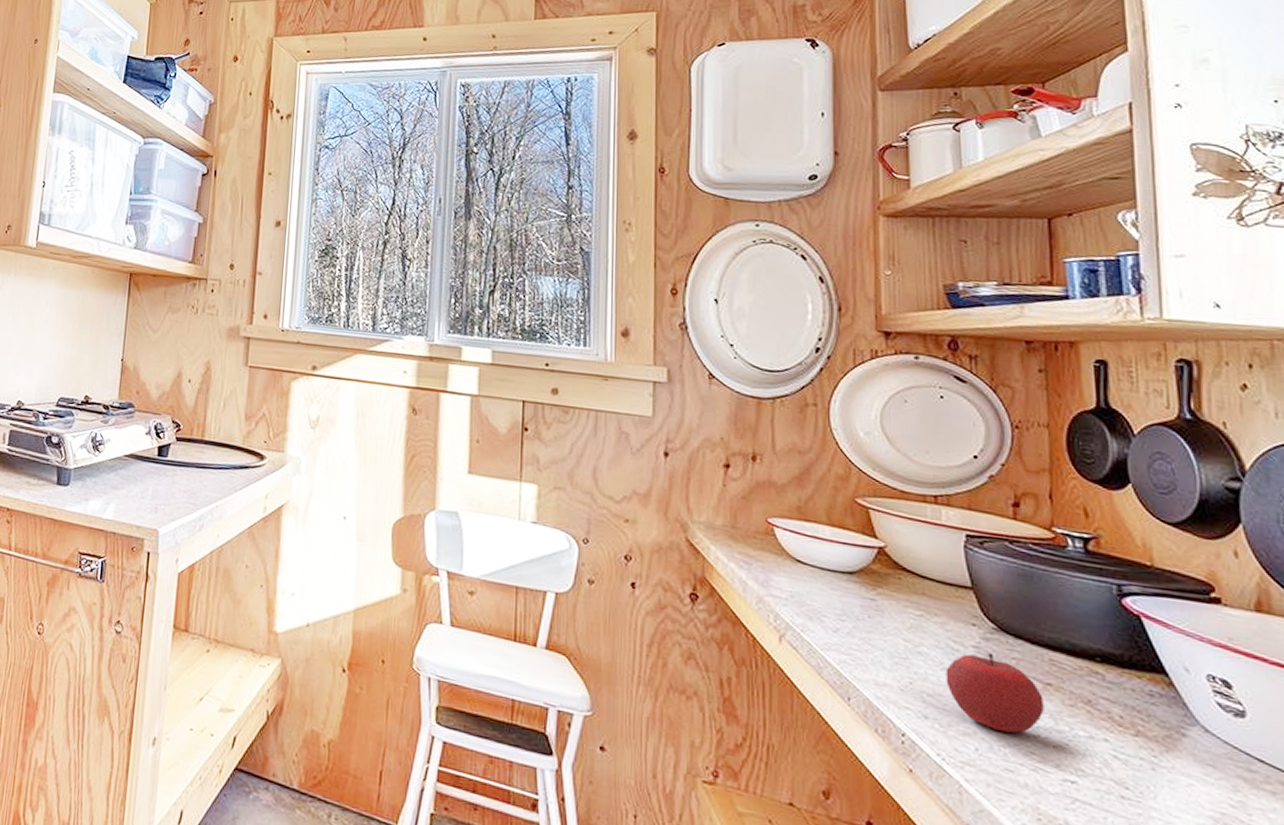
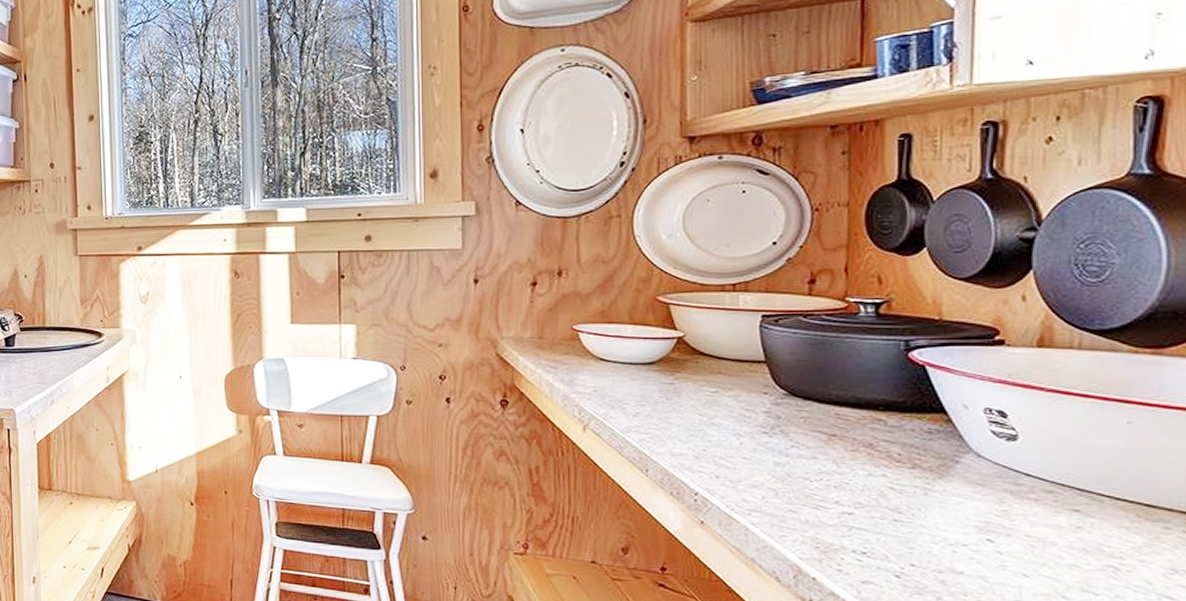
apple: present [945,652,1044,734] -> none [737,415,828,481]

